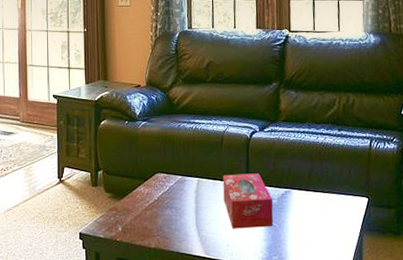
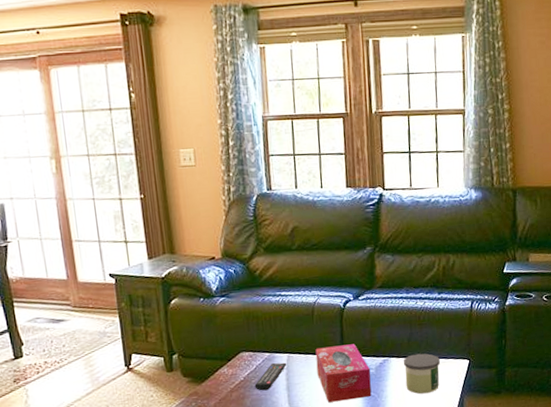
remote control: none [167,185,197,212] -> present [254,362,287,391]
candle: none [304,187,339,229] -> present [403,353,440,394]

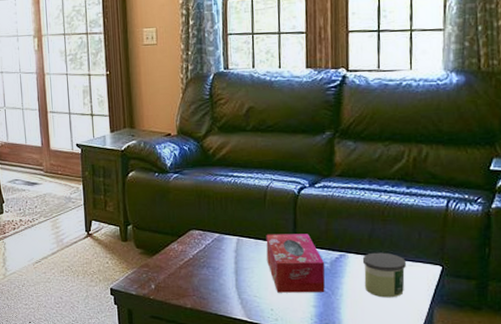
remote control: present [254,362,287,391] -> none [203,244,236,271]

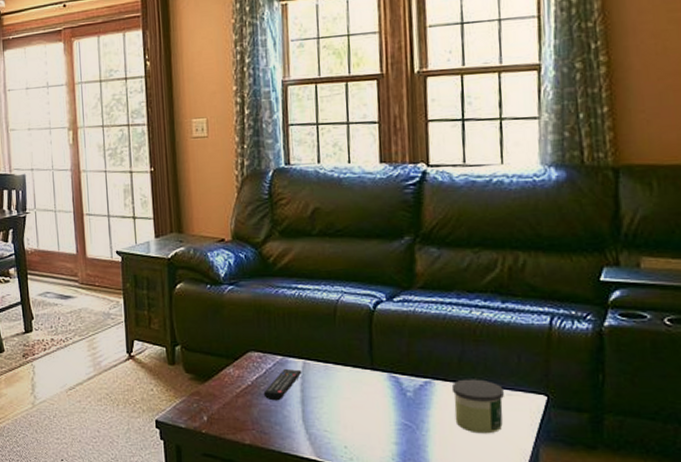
remote control: none [203,244,236,271] -> present [263,368,302,401]
tissue box: present [266,234,325,293] -> none [337,356,408,428]

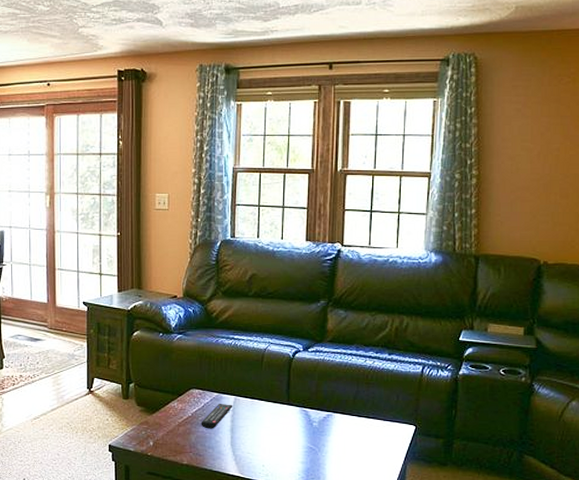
candle: present [451,379,504,434] -> none [347,413,385,455]

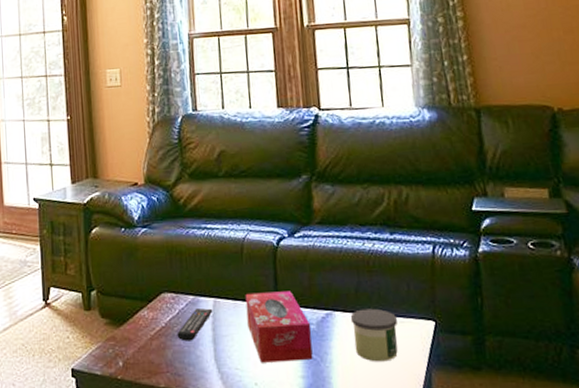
tissue box: none [261,394,314,450] -> present [245,291,313,363]
candle: none [347,413,385,455] -> present [350,308,398,362]

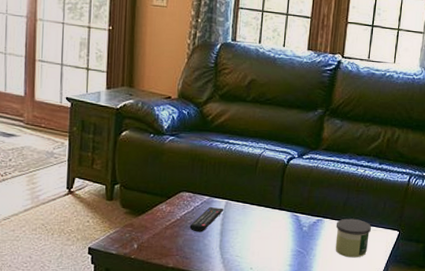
tissue box: present [245,291,313,363] -> none [252,198,304,253]

